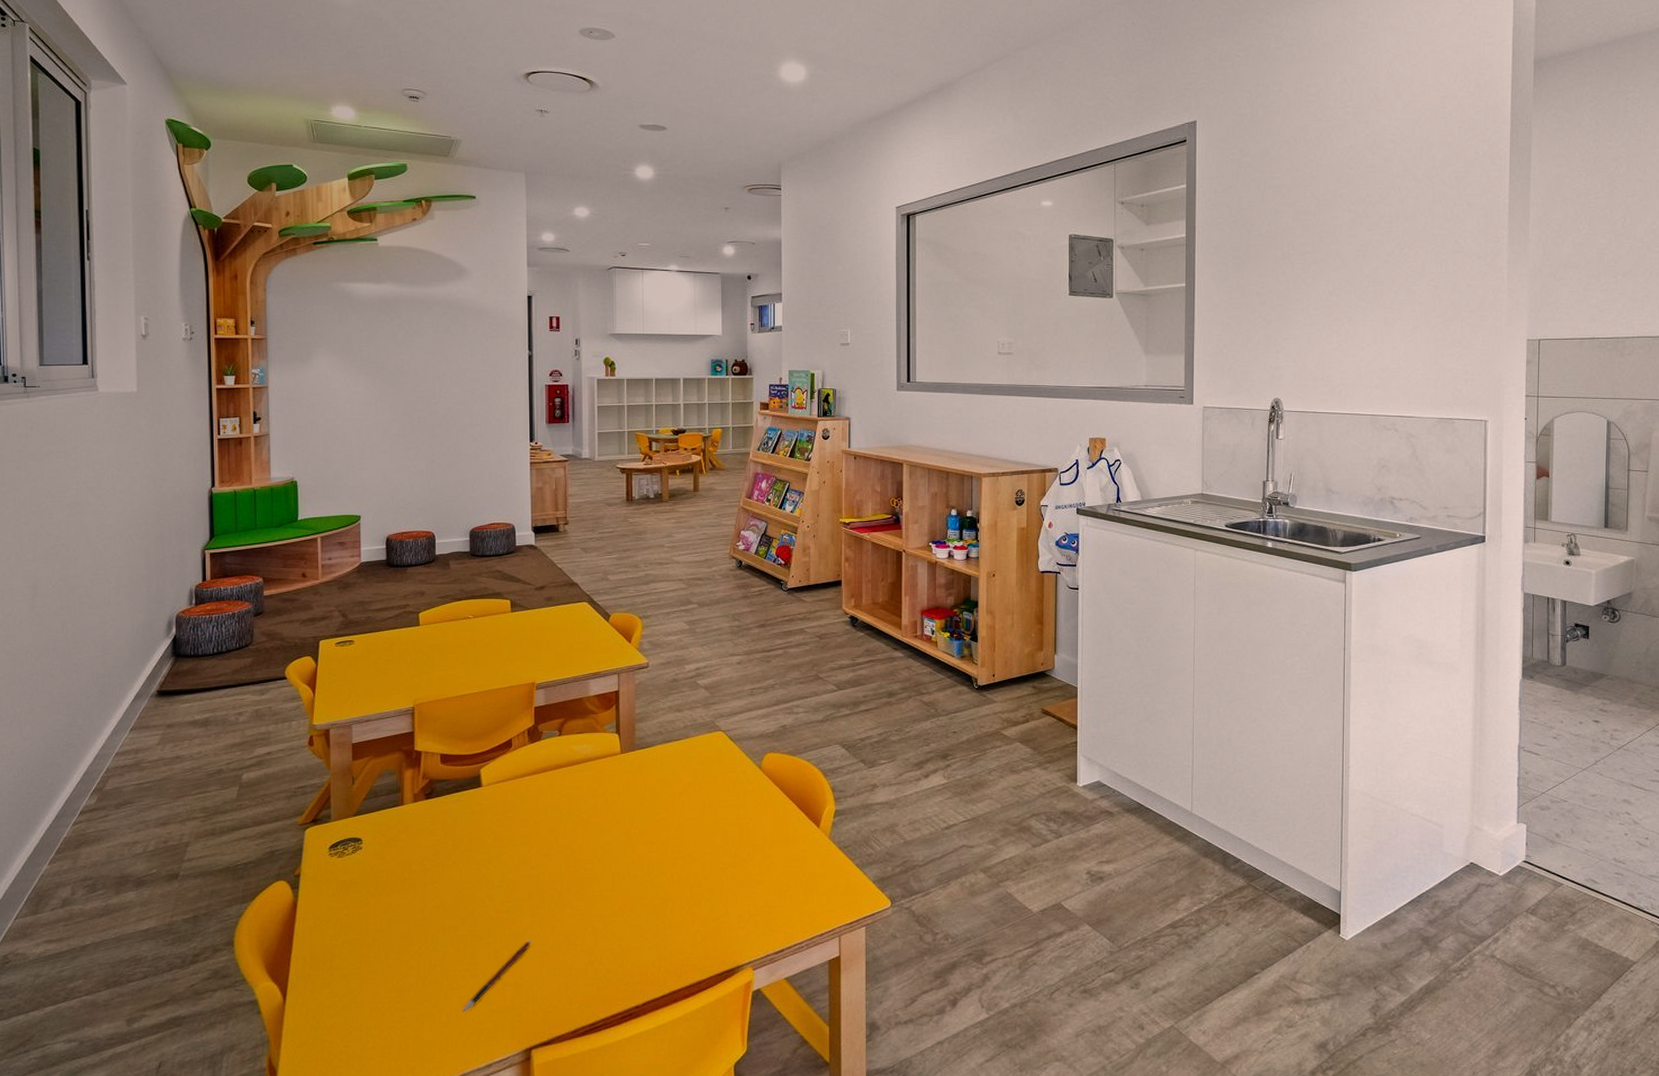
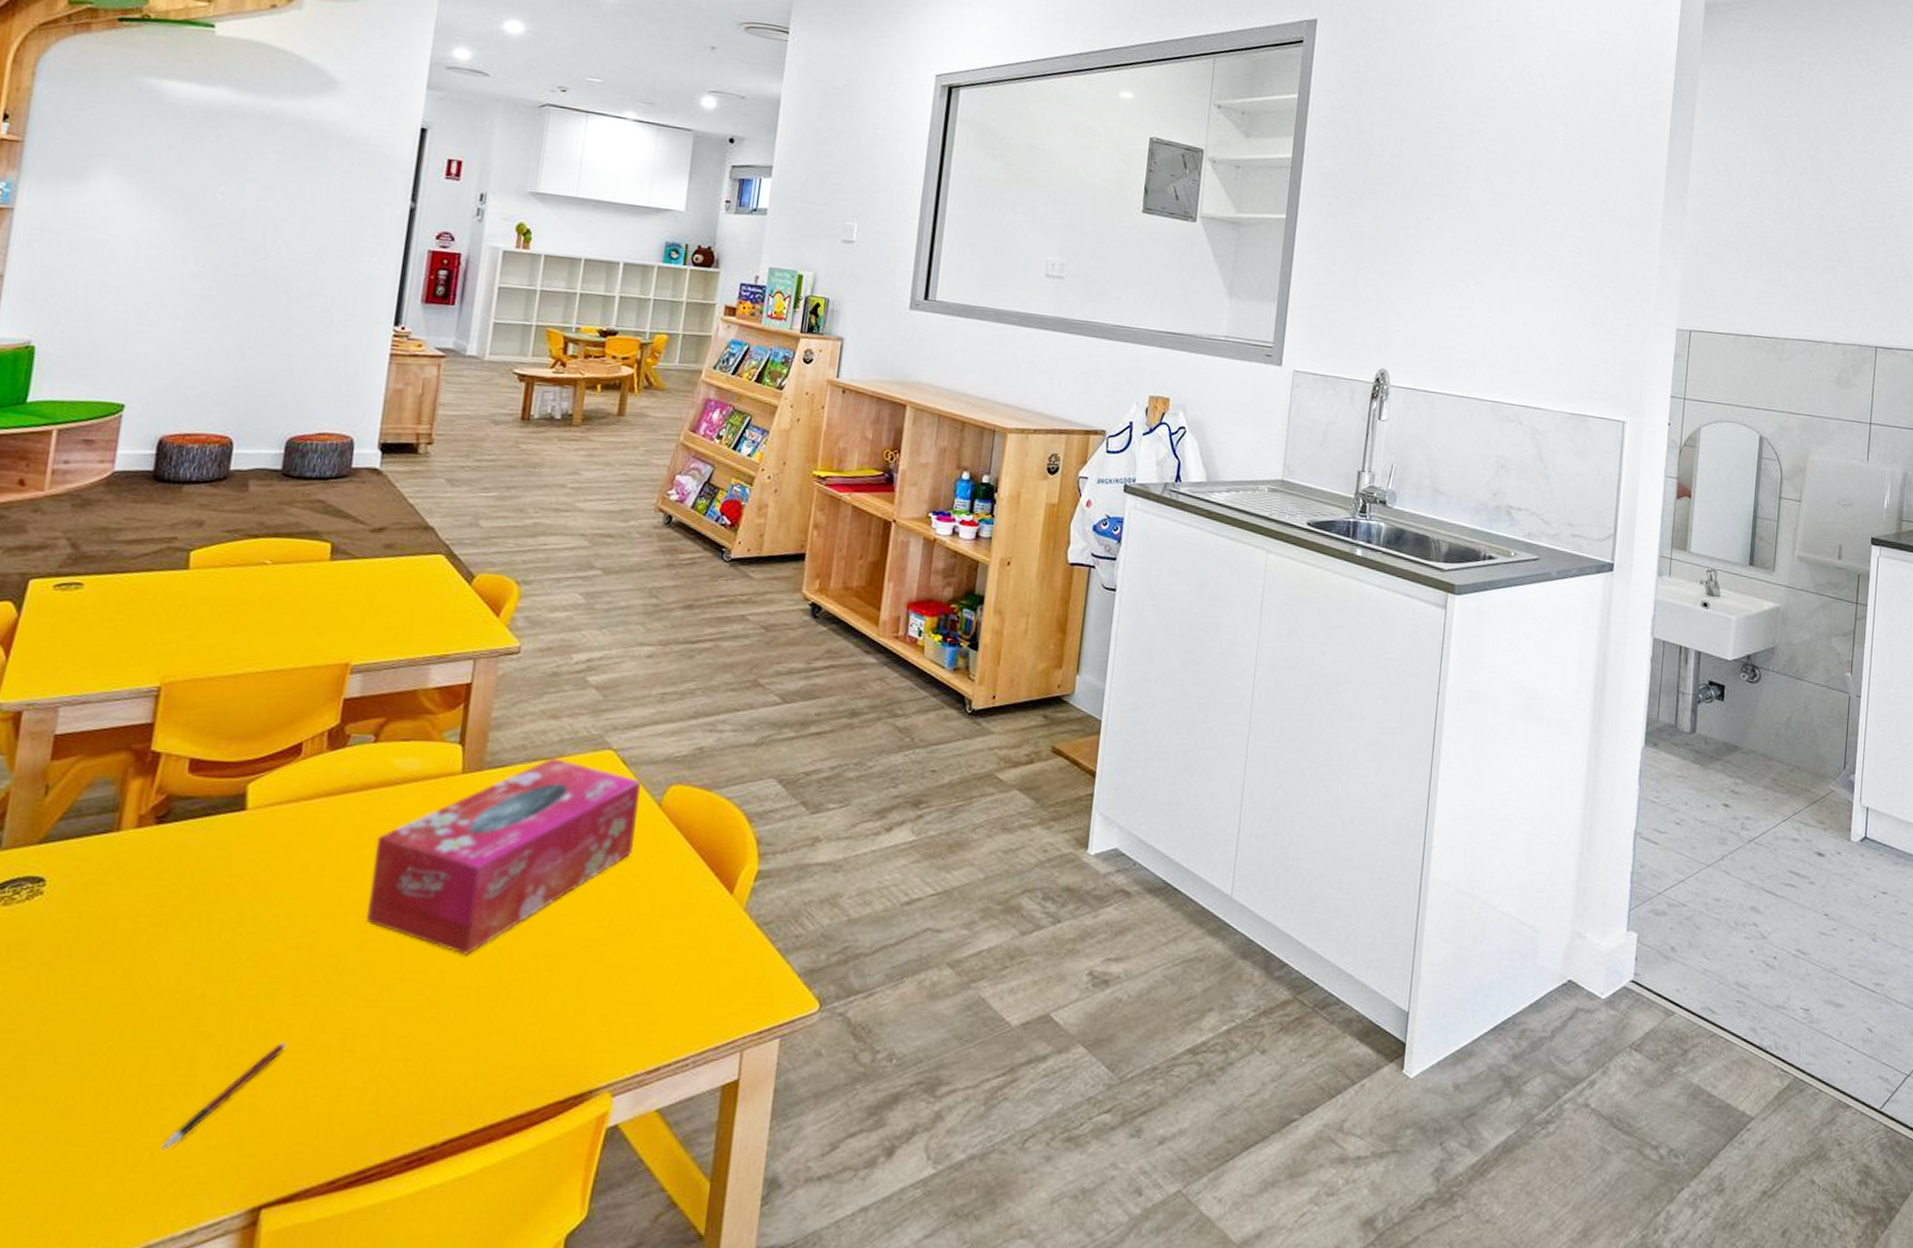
tissue box: none [570,738,745,878] -> present [365,756,641,955]

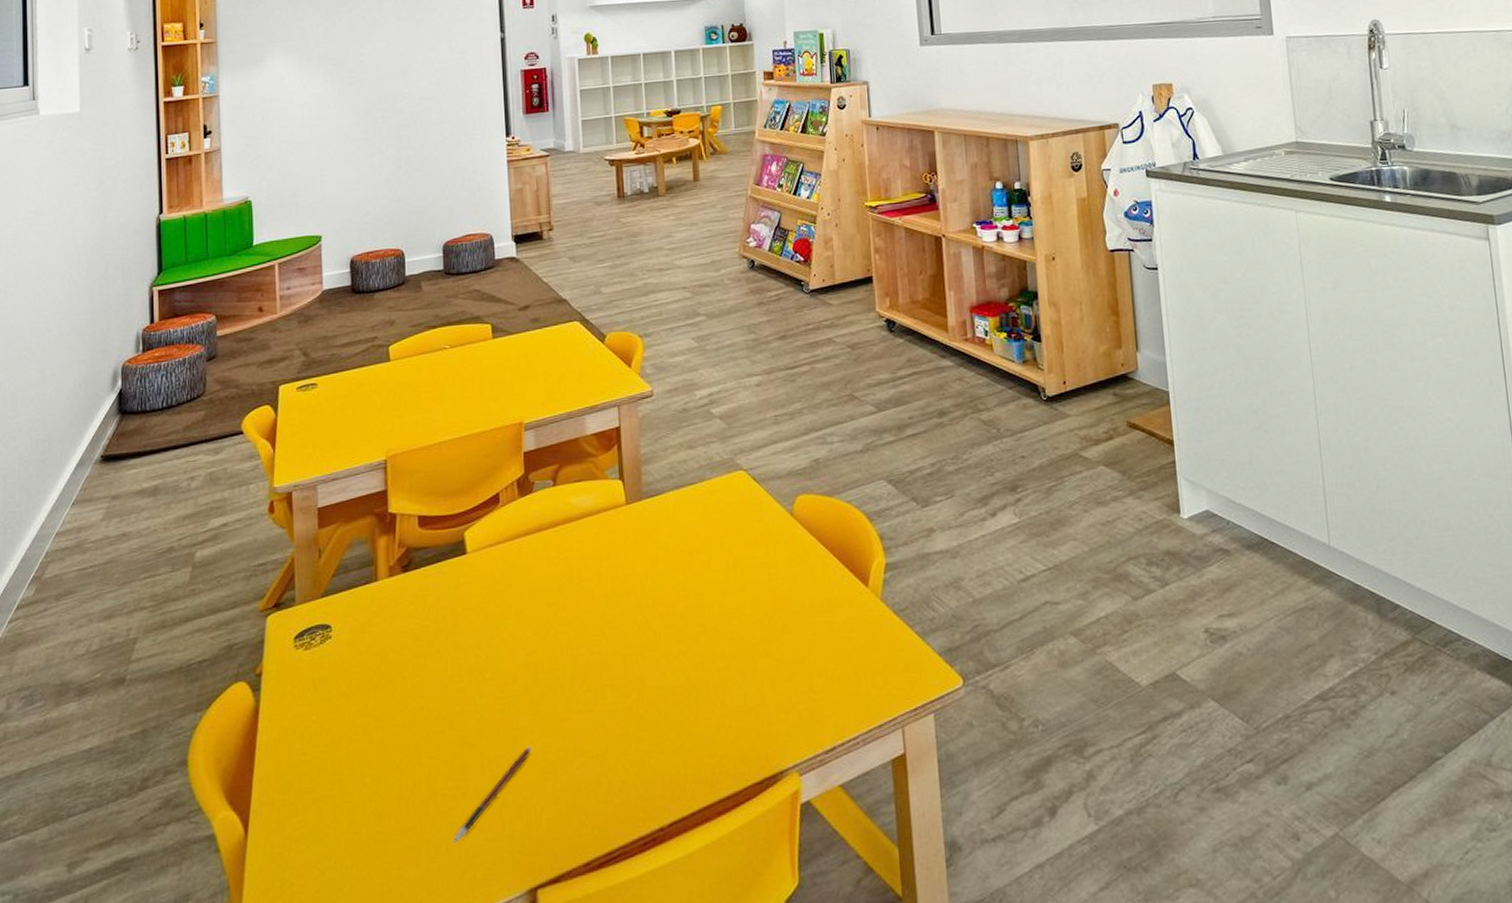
tissue box: present [365,756,641,955] -> none [570,481,776,661]

